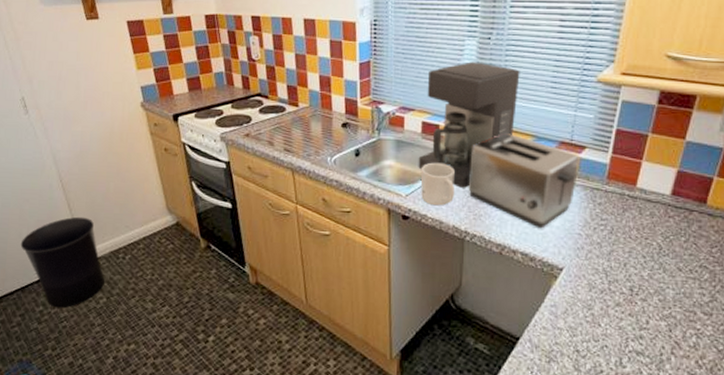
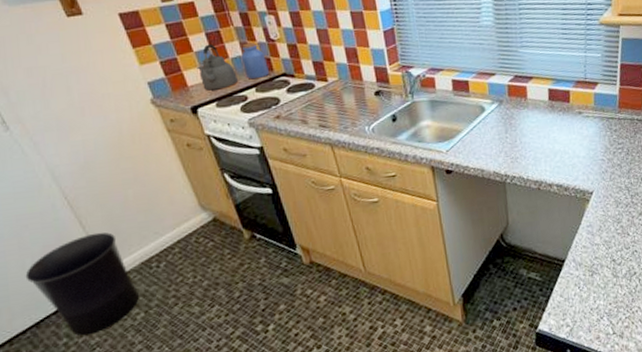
kettle: none [183,57,218,101] -> present [196,44,239,91]
jar: none [222,60,247,96] -> present [239,42,270,80]
coffee maker: present [418,62,520,188] -> none [451,18,536,136]
mug: present [420,162,455,206] -> none [457,115,491,157]
toaster: present [468,132,581,229] -> none [500,79,596,161]

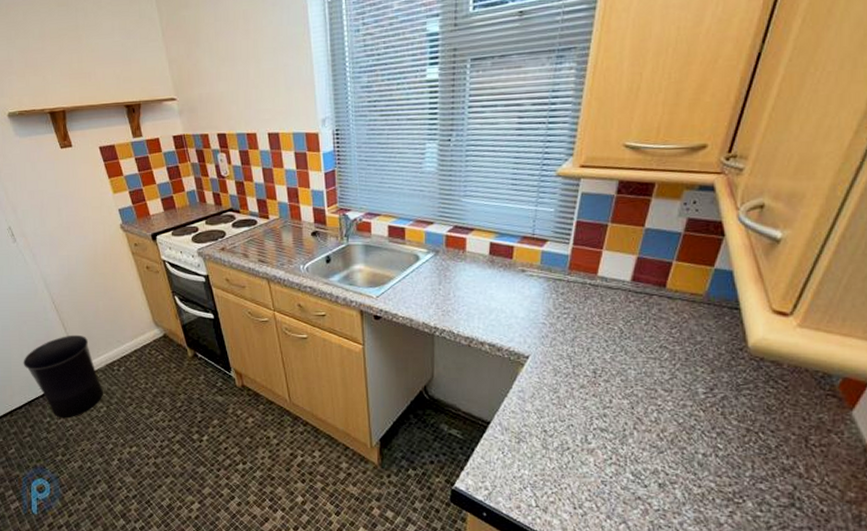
kettle: present [196,44,239,91] -> none [158,177,192,220]
jar: present [239,42,270,80] -> none [194,178,219,213]

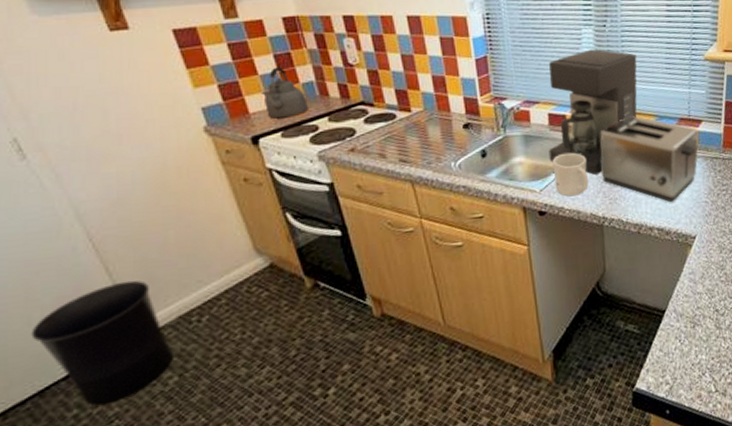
kettle: none [158,177,192,220] -> present [261,67,310,119]
coffee maker: none [386,164,481,286] -> present [548,49,637,175]
mug: none [389,264,422,305] -> present [552,152,589,197]
toaster: none [435,231,543,320] -> present [600,115,700,203]

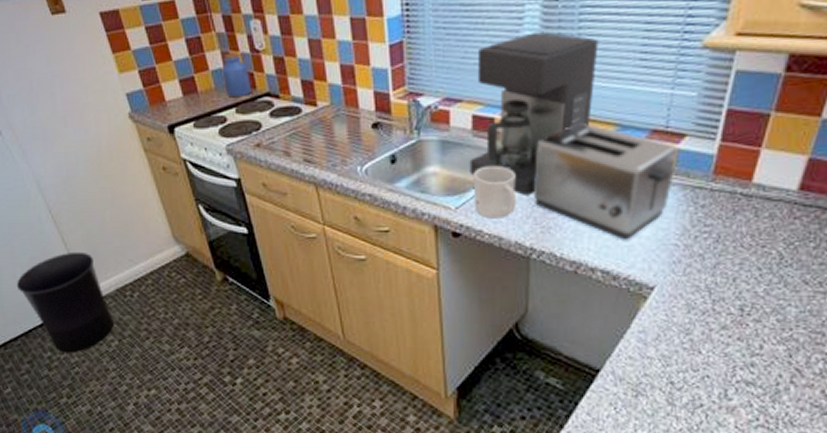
kettle: present [261,67,310,119] -> none [175,52,219,108]
jar: none [312,67,346,108] -> present [220,52,253,98]

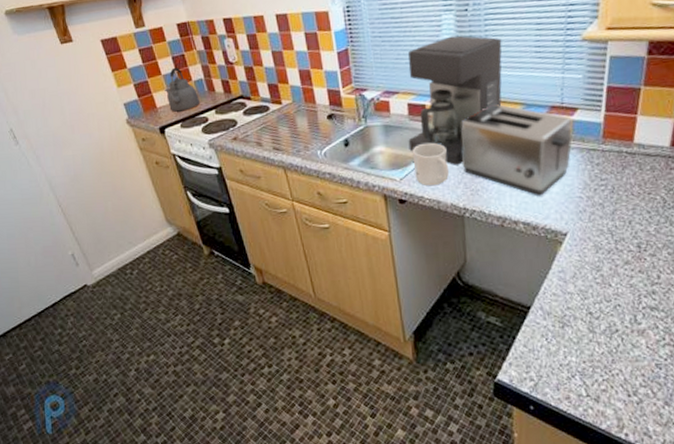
waste bin: present [16,251,114,353] -> none [30,238,116,329]
kettle: none [175,52,219,108] -> present [164,67,201,112]
jar: present [220,52,253,98] -> none [201,65,229,102]

